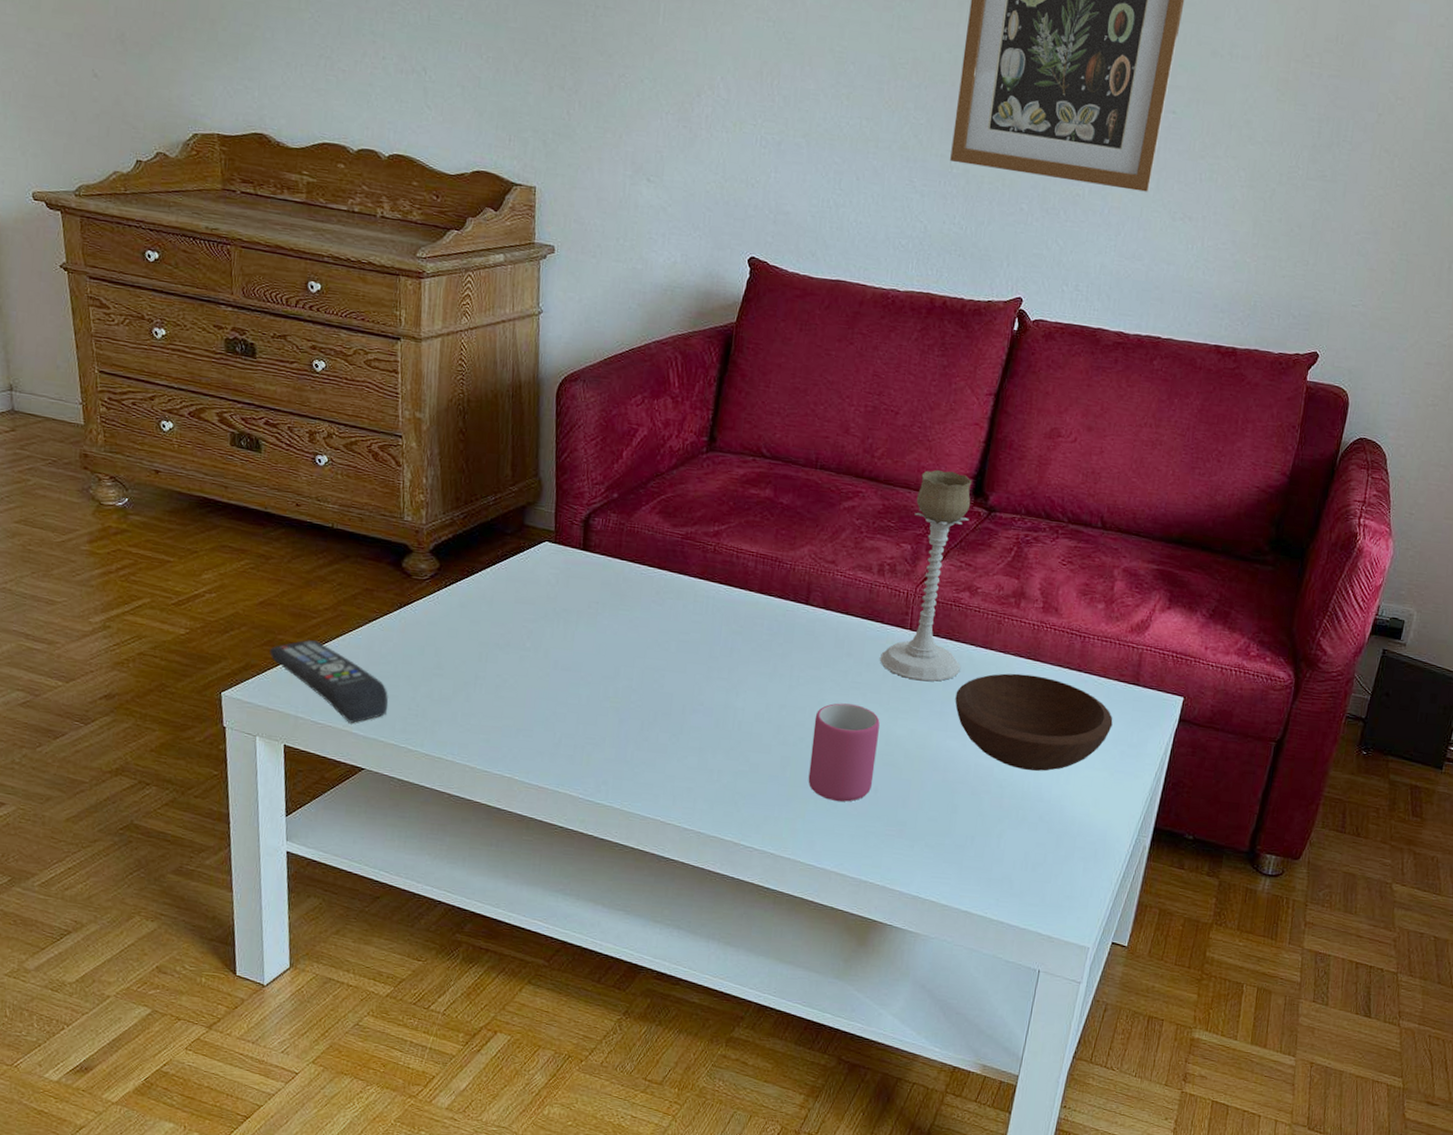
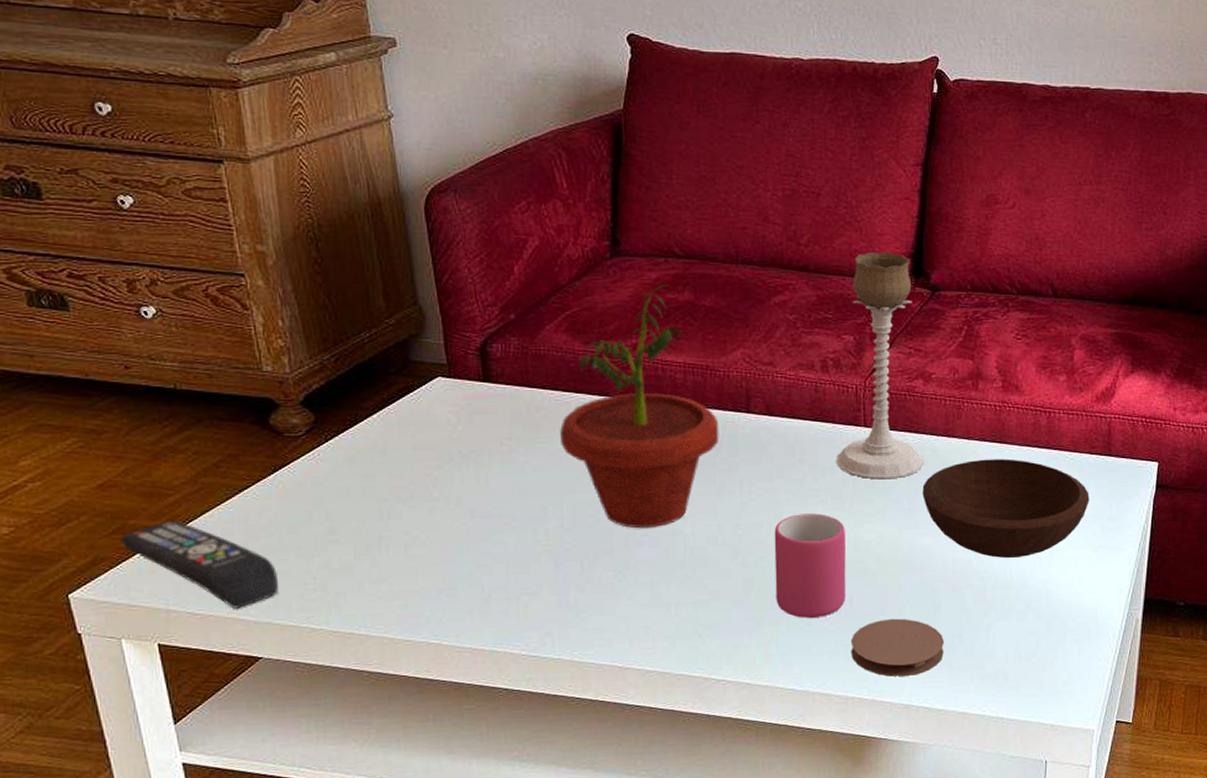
potted plant: none [640,480,780,699] -> present [560,285,719,529]
coaster: none [869,812,958,869] -> present [850,618,945,677]

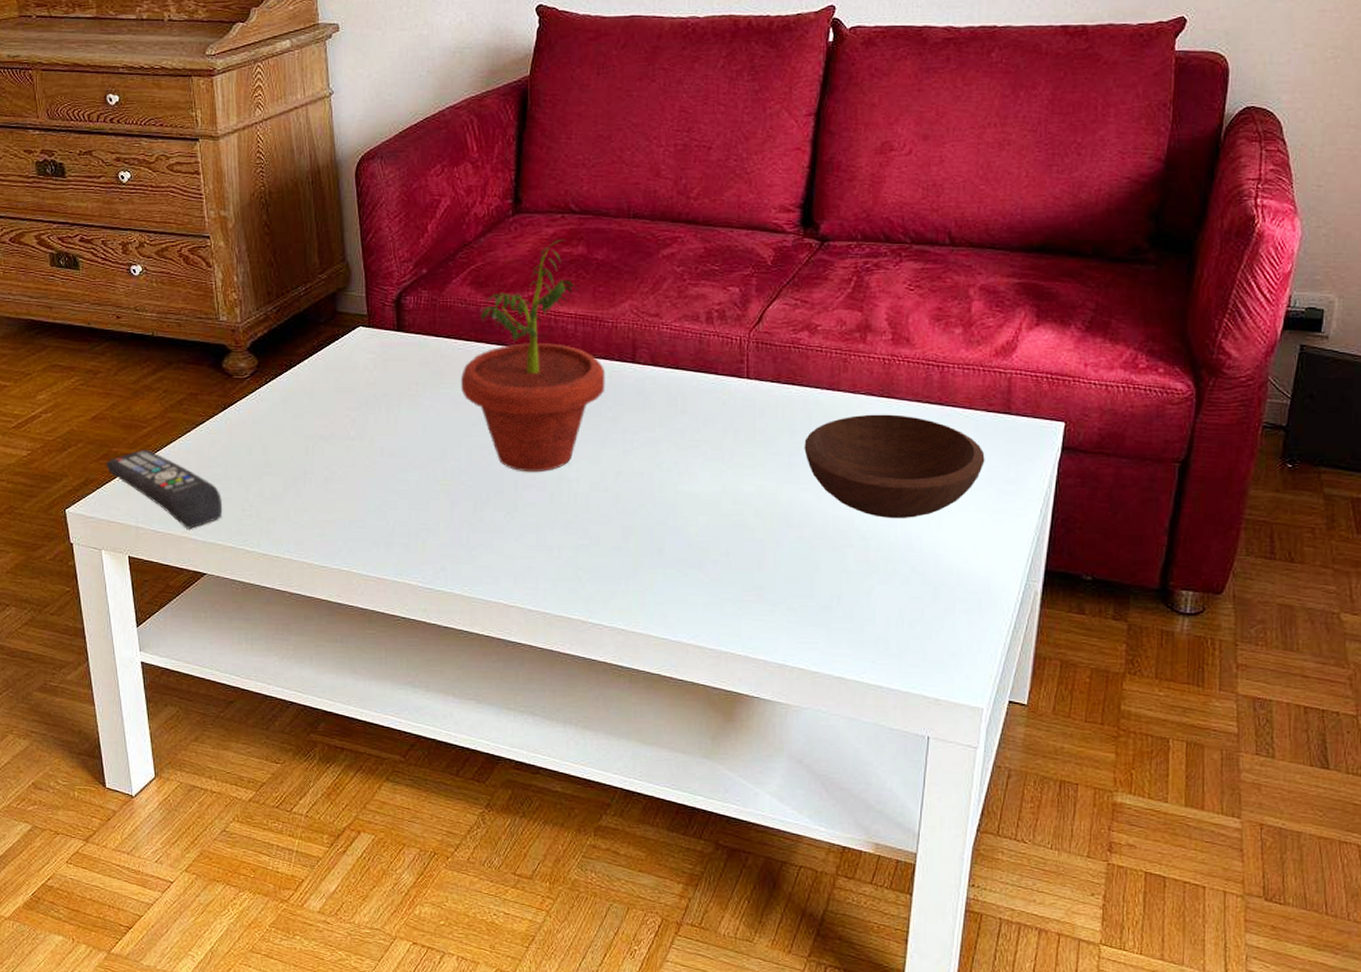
mug: present [774,513,846,619] -> none [653,464,724,570]
candle holder: present [836,251,923,480] -> none [718,202,806,432]
coaster: present [850,618,945,677] -> none [725,574,823,634]

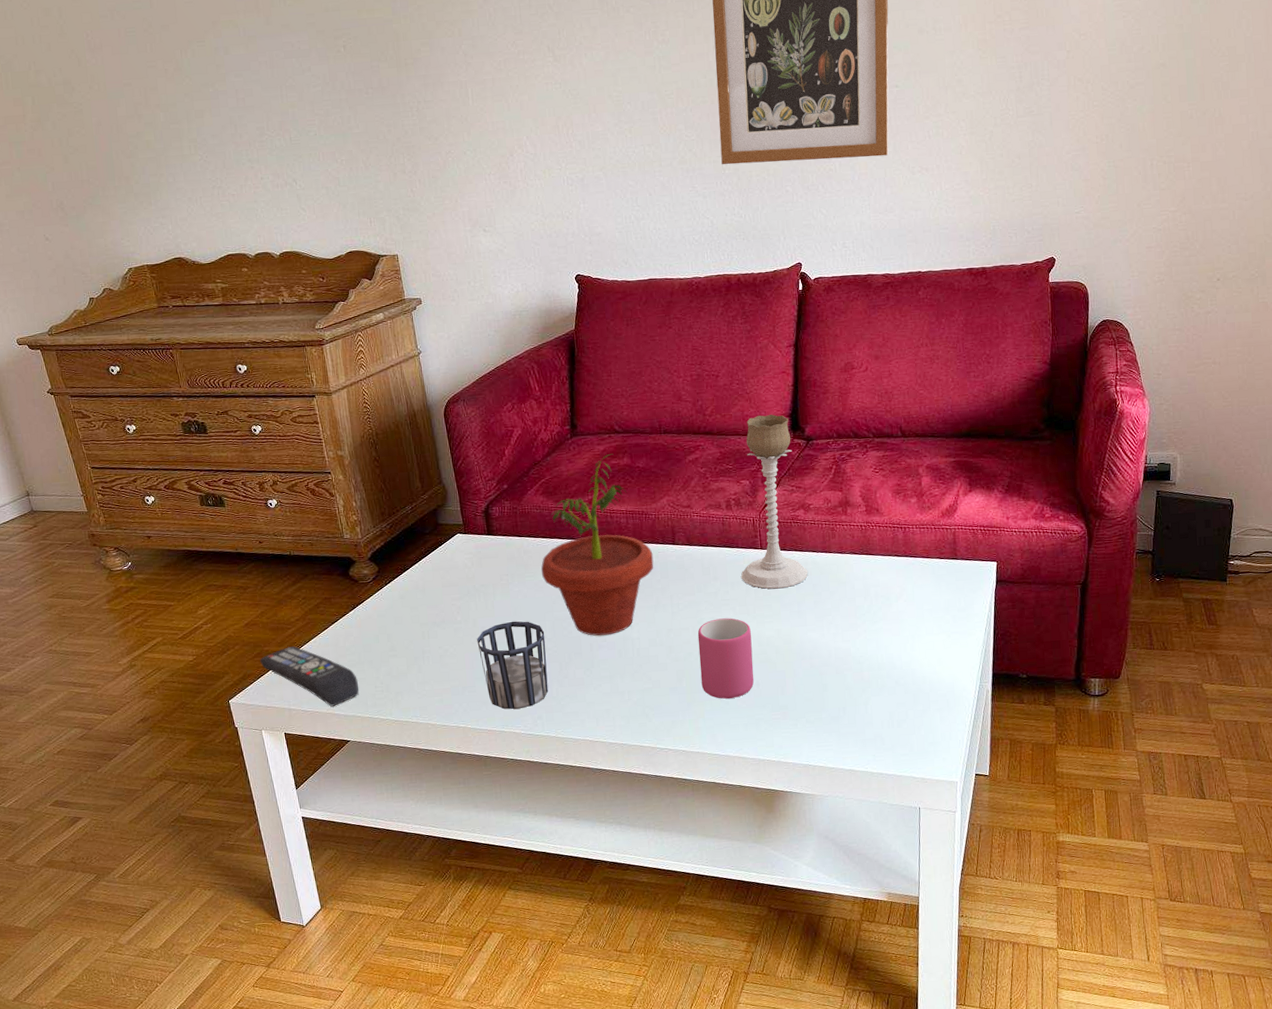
cup: none [373,443,458,556] -> present [477,621,549,710]
mug: none [653,464,724,570] -> present [697,618,754,699]
candle holder: none [718,202,806,432] -> present [741,414,808,589]
bowl: present [804,414,985,518] -> none [808,567,942,646]

